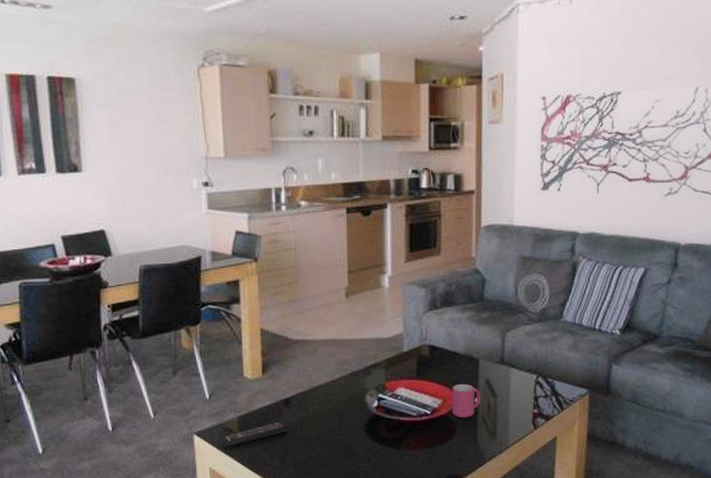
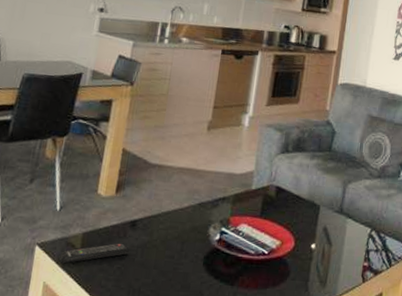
mug: present [452,383,481,418] -> none [288,227,317,263]

